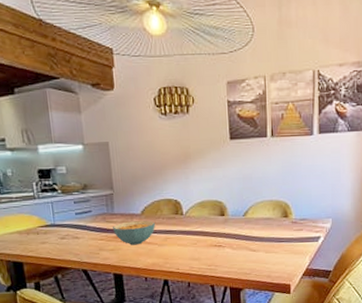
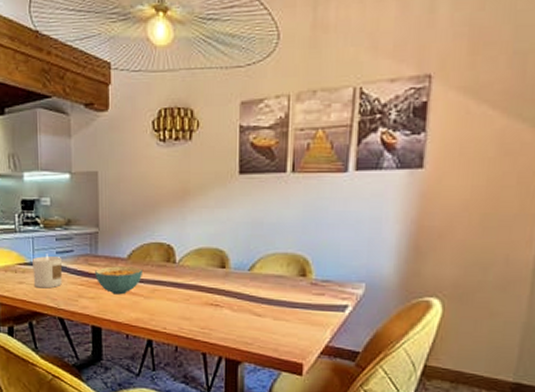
candle: none [53,215,83,246] -> present [33,253,62,289]

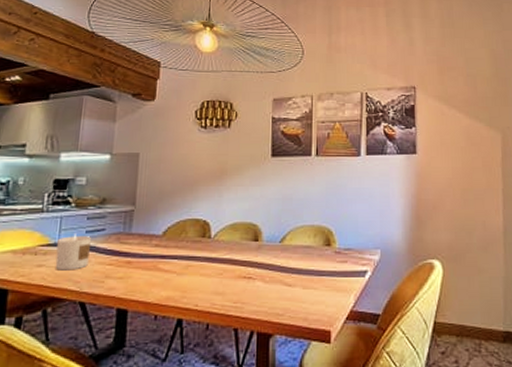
cereal bowl: present [95,266,142,295] -> none [126,243,177,273]

